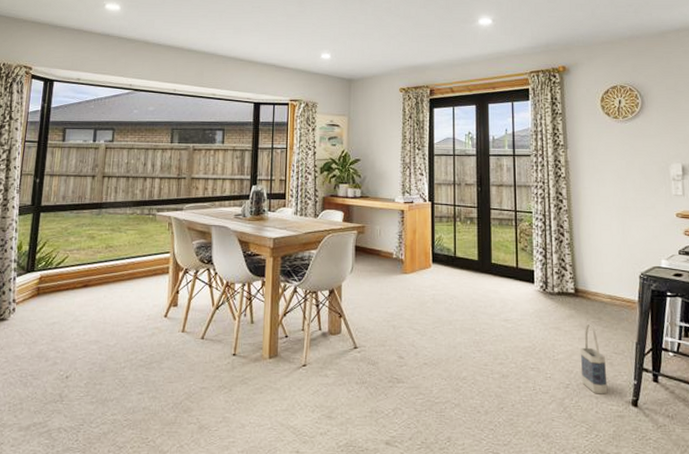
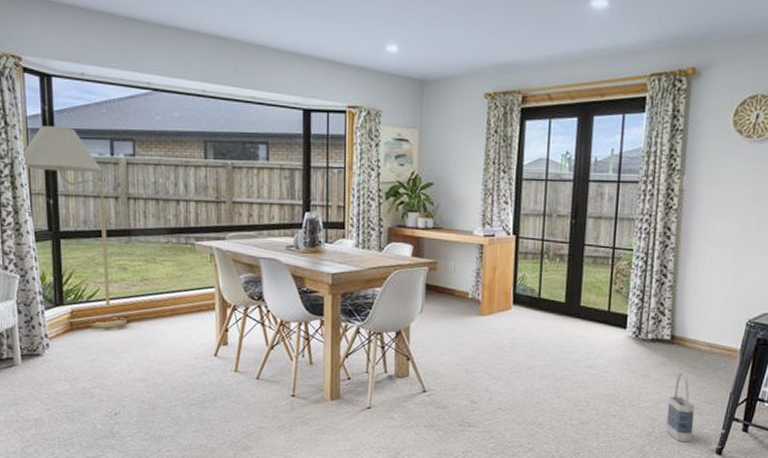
floor lamp: none [20,119,89,292] -> present [22,126,127,328]

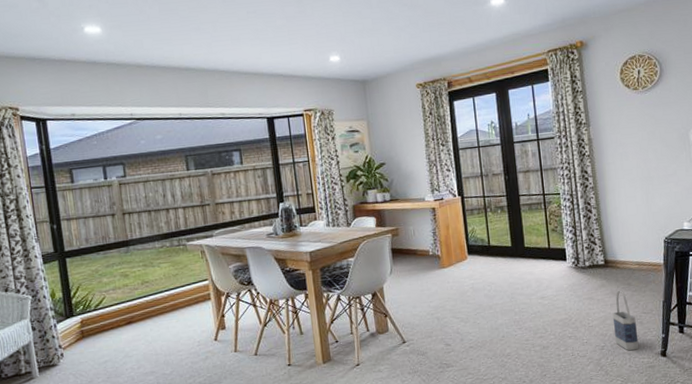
floor lamp: present [22,126,127,328] -> none [25,161,133,332]

